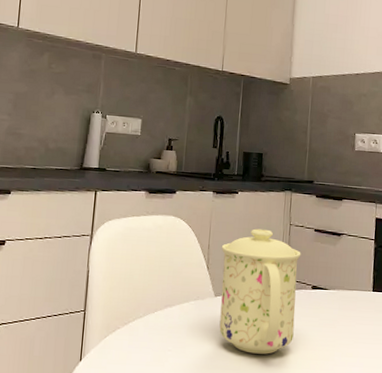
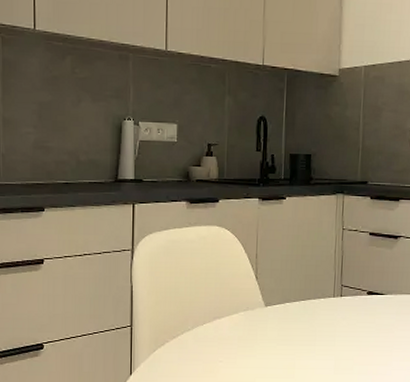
mug: present [219,228,301,354] -> none [270,235,355,362]

